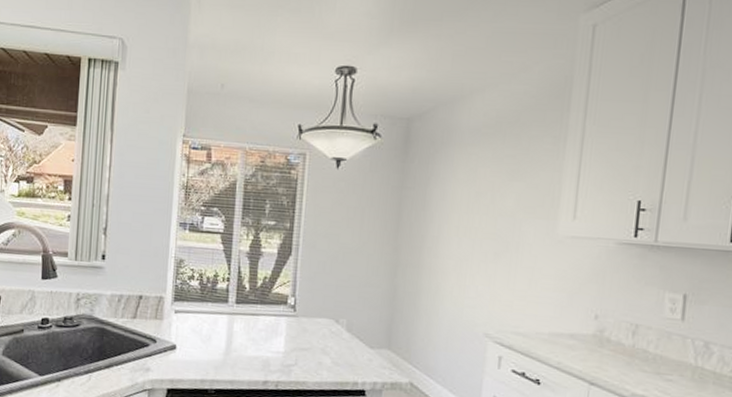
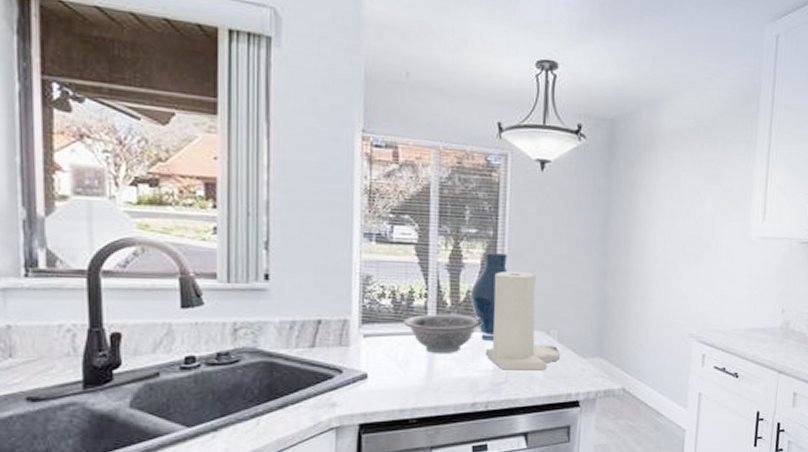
decorative bowl: none [207,296,277,334] -> present [403,313,483,354]
vase: none [266,243,302,326] -> present [470,253,508,342]
paper towel: none [277,260,348,357] -> present [485,270,560,371]

